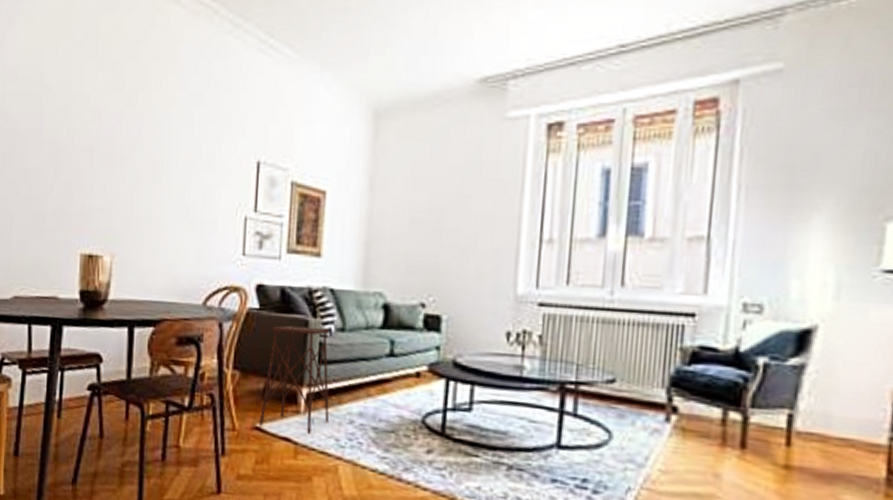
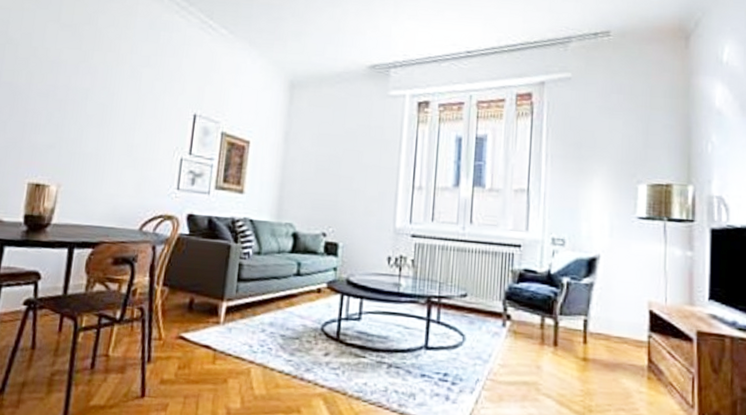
side table: present [259,325,330,435] -> none [183,249,248,343]

